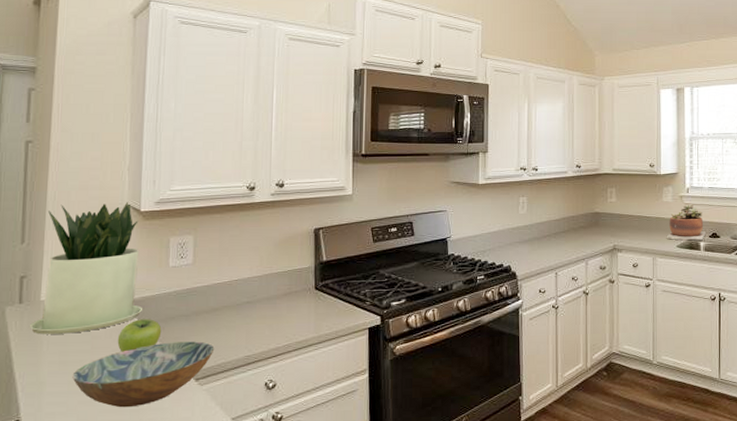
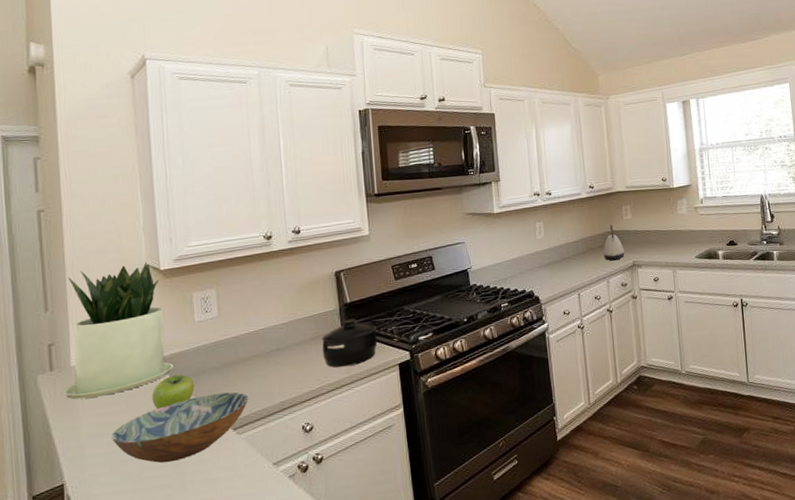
saucepan: none [293,278,350,327] -> present [322,318,378,368]
kettle: none [584,206,606,243] -> present [603,224,625,261]
succulent plant: present [666,204,706,241] -> none [684,214,723,252]

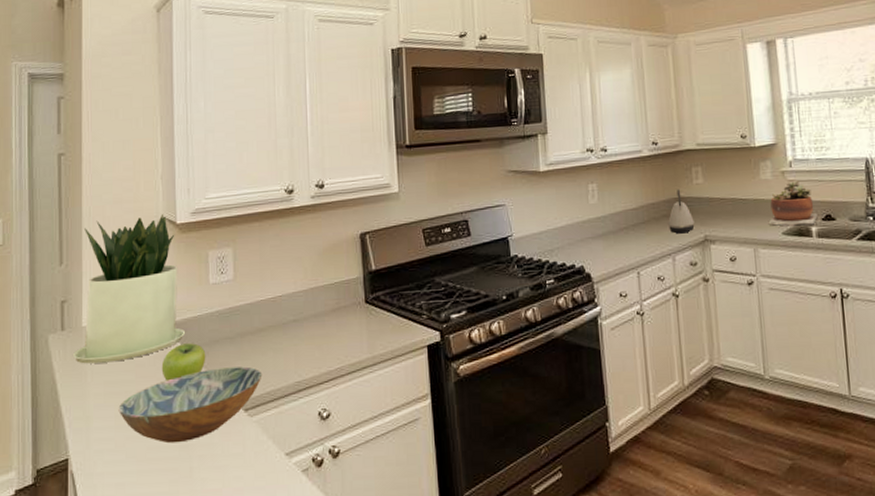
saucepan: present [322,318,378,368] -> none [343,289,404,347]
succulent plant: none [684,214,723,252] -> present [768,181,818,226]

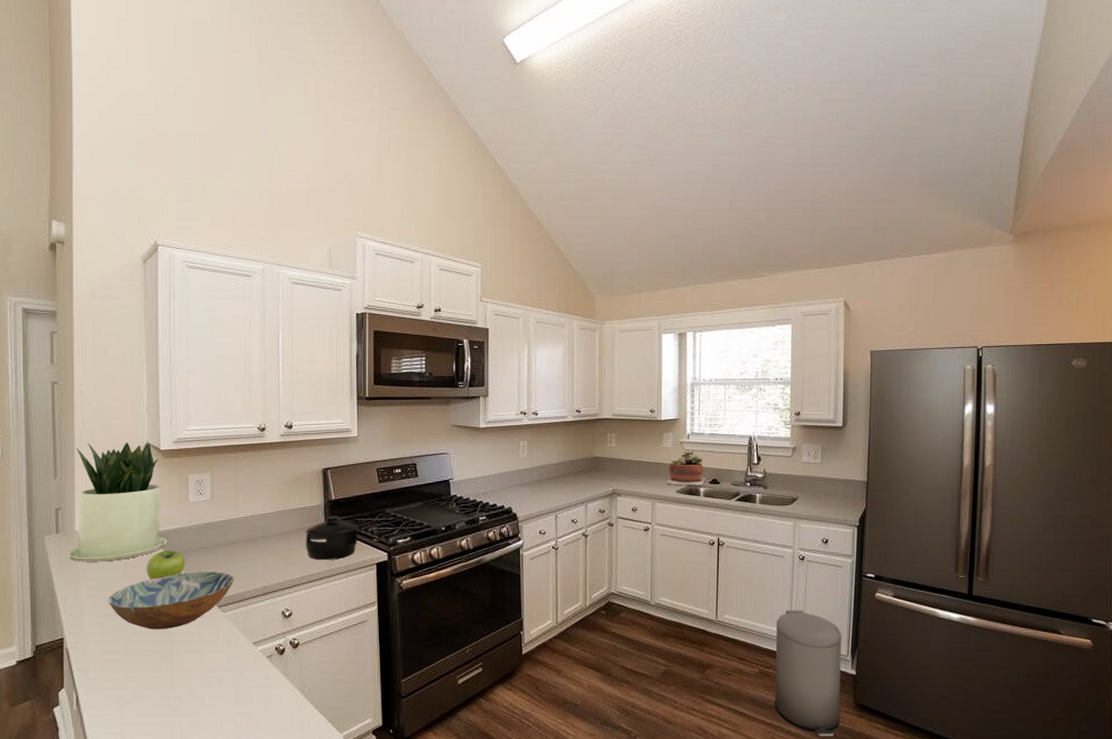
saucepan: none [343,289,404,347] -> present [305,515,358,561]
kettle: present [668,189,695,234] -> none [584,450,606,486]

